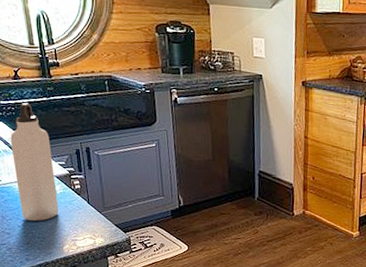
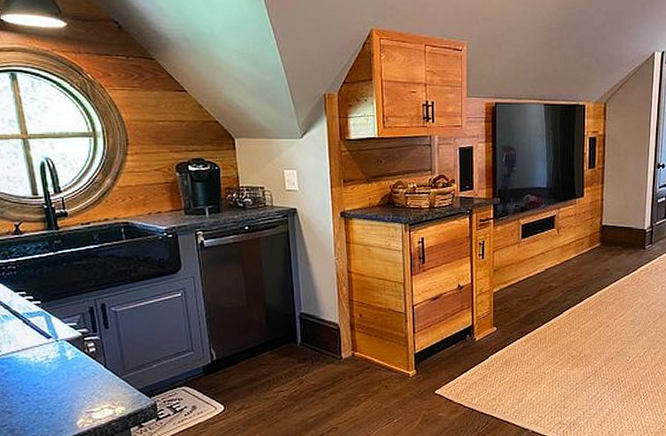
water bottle: present [10,103,59,221] -> none [11,260,70,395]

